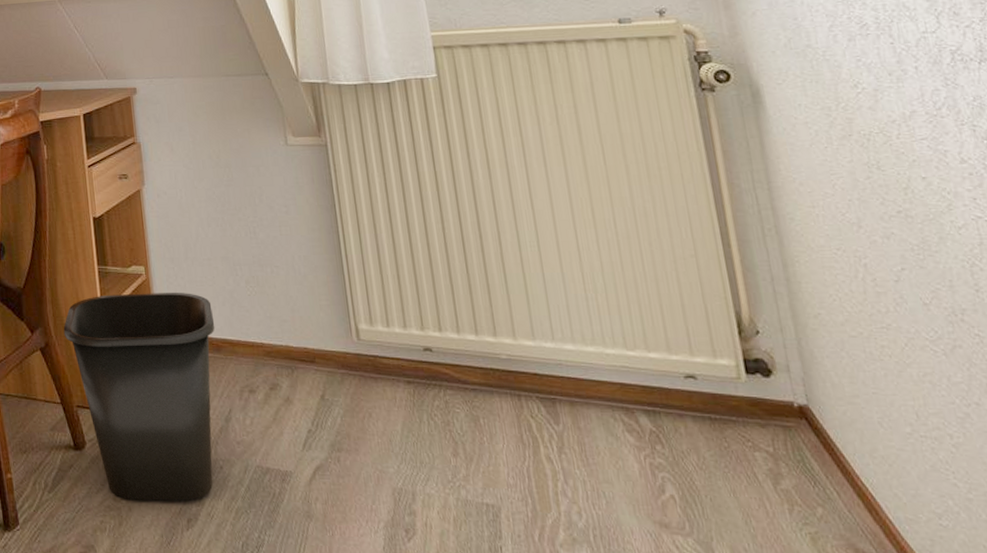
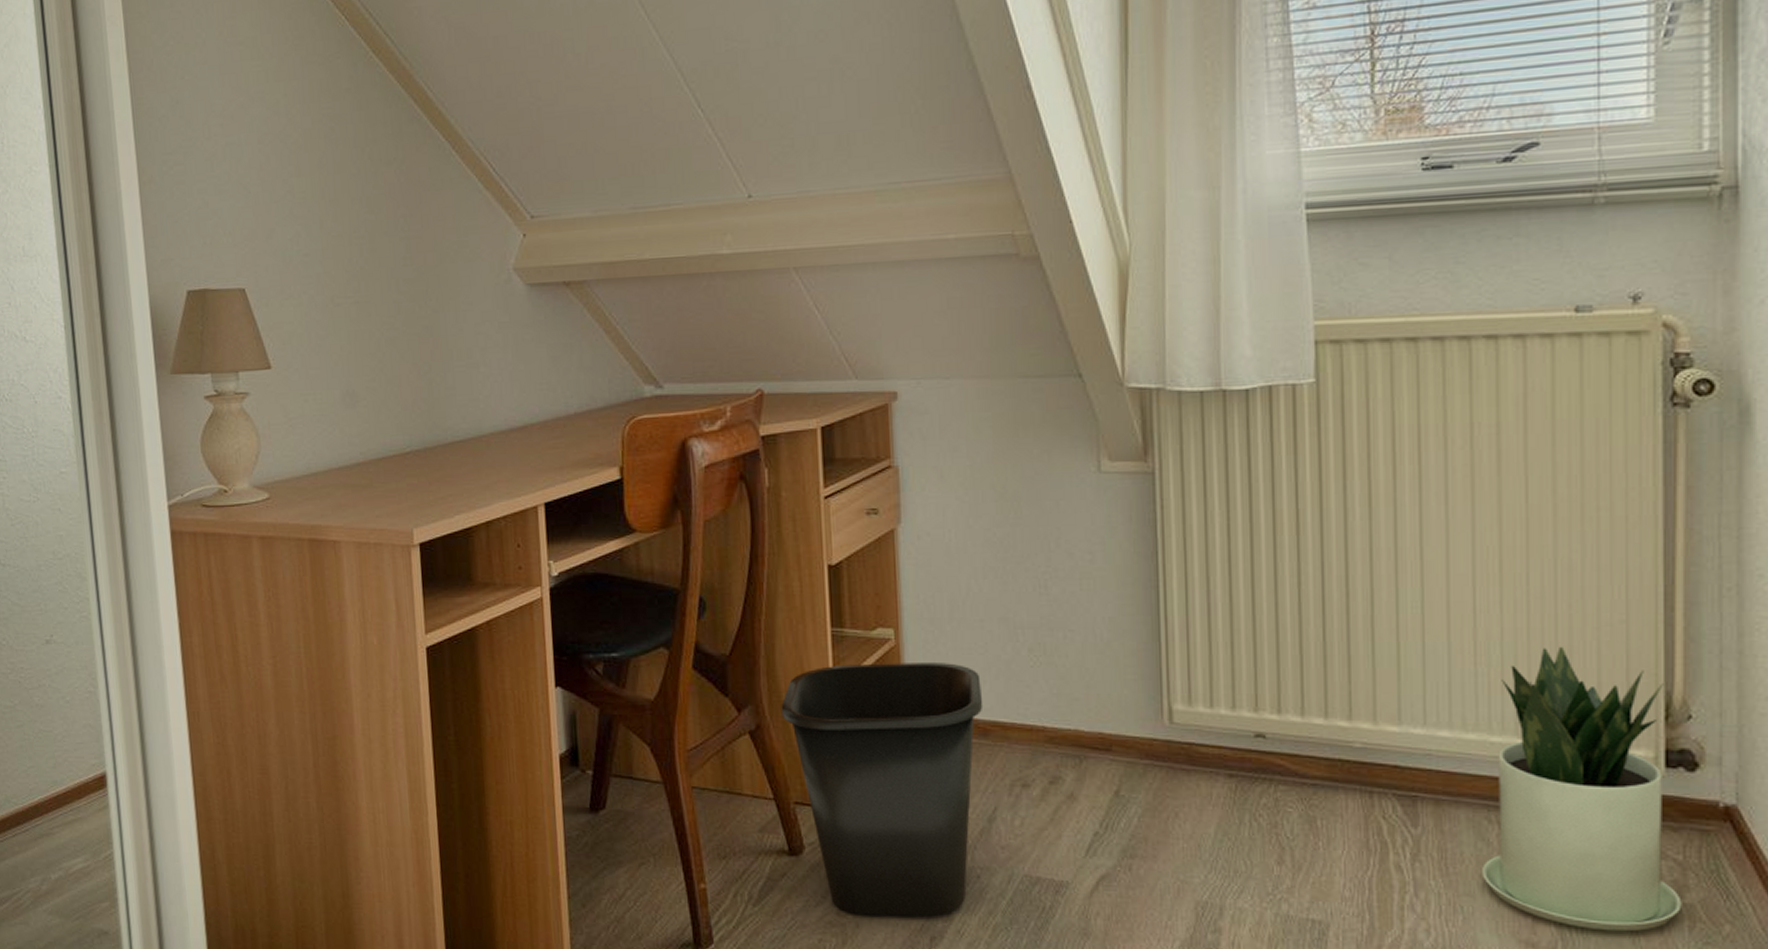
planter: none [607,275,780,514] -> present [1482,646,1682,932]

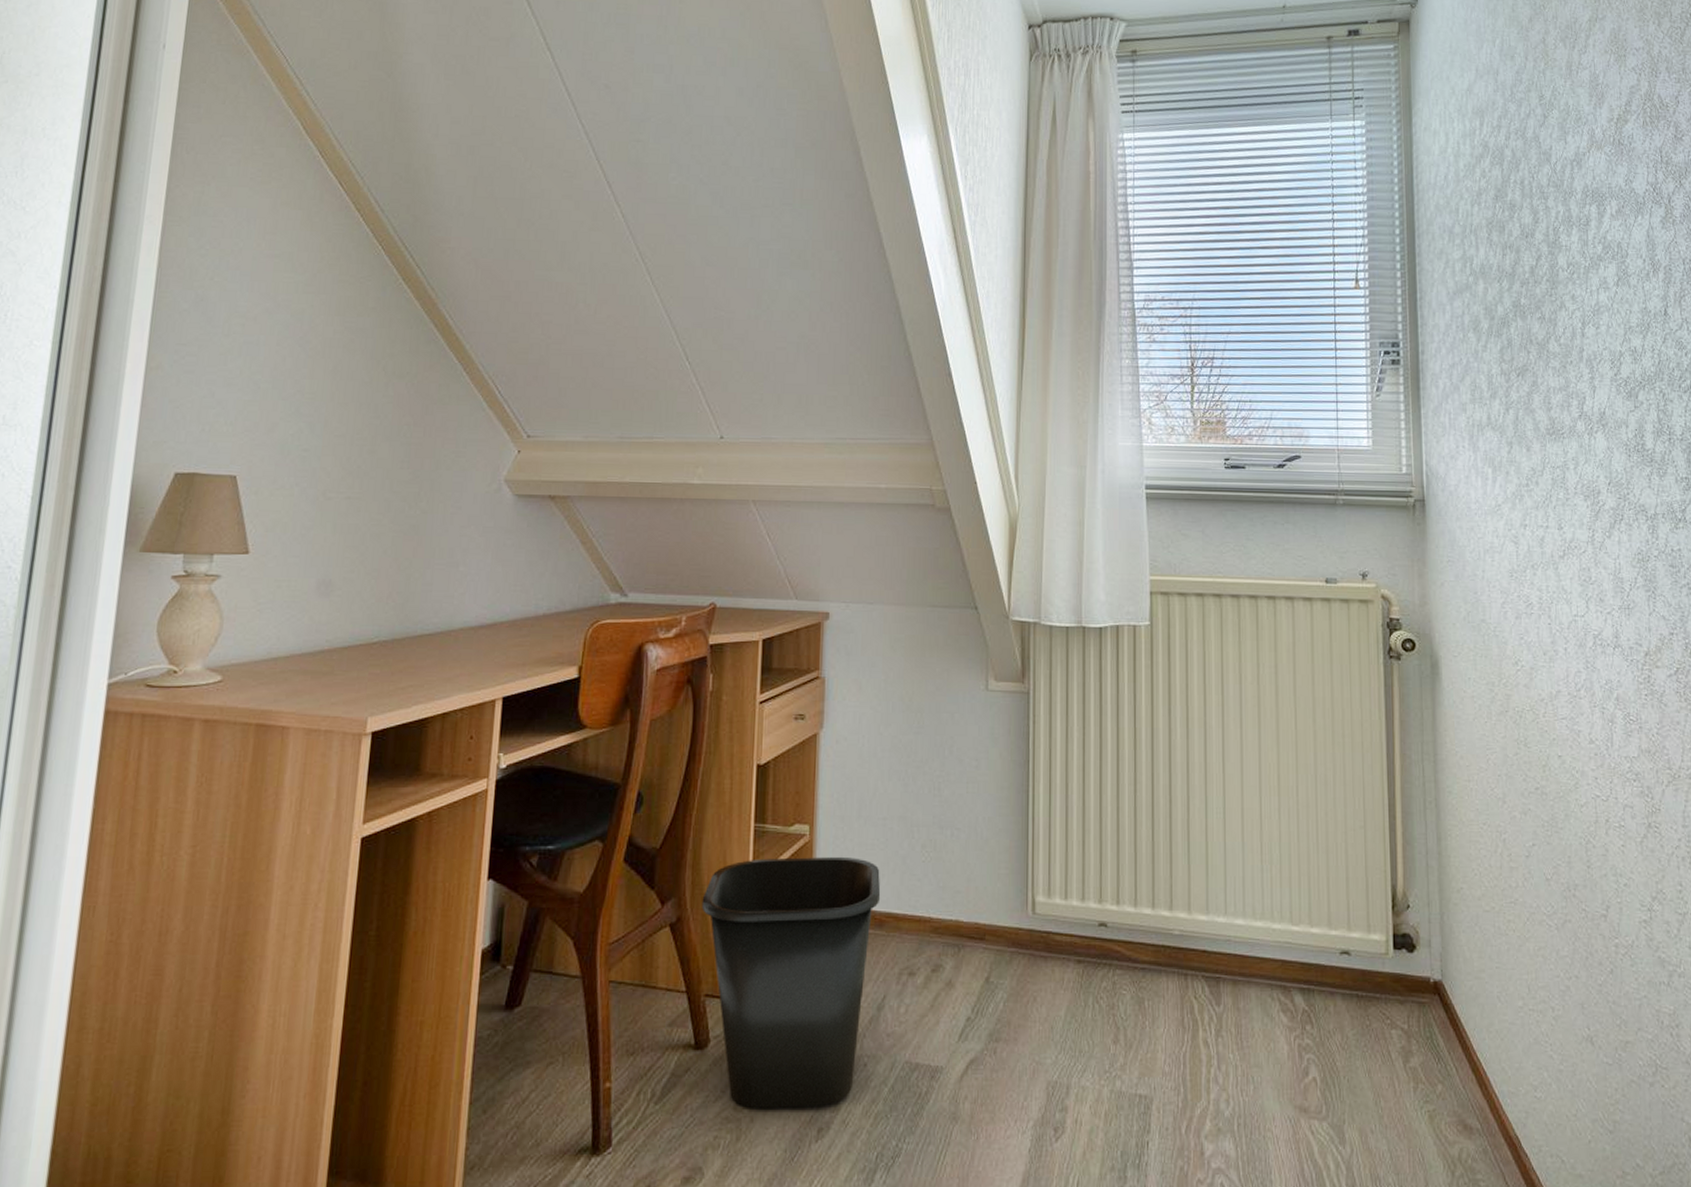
planter: present [1482,646,1682,932] -> none [1268,847,1408,1094]

